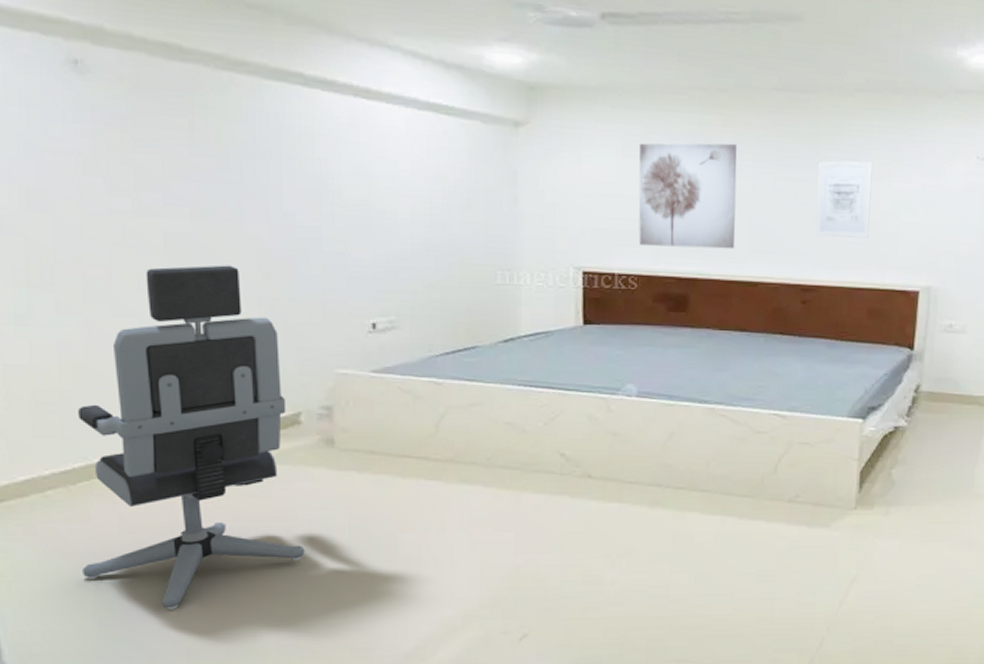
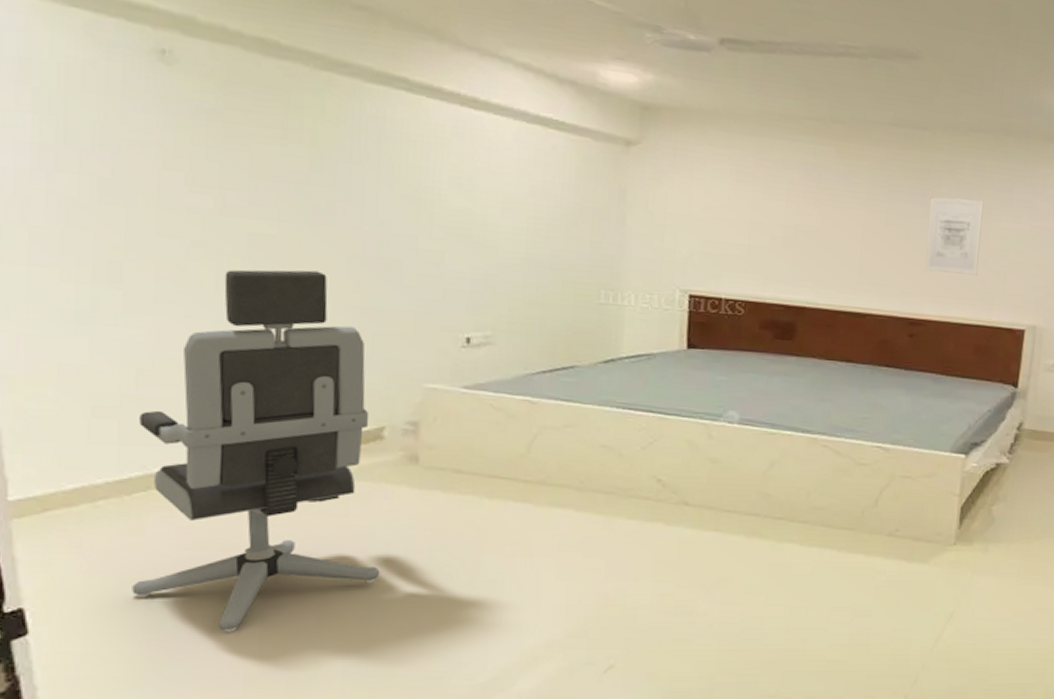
wall art: present [638,143,737,250] -> none [747,169,850,280]

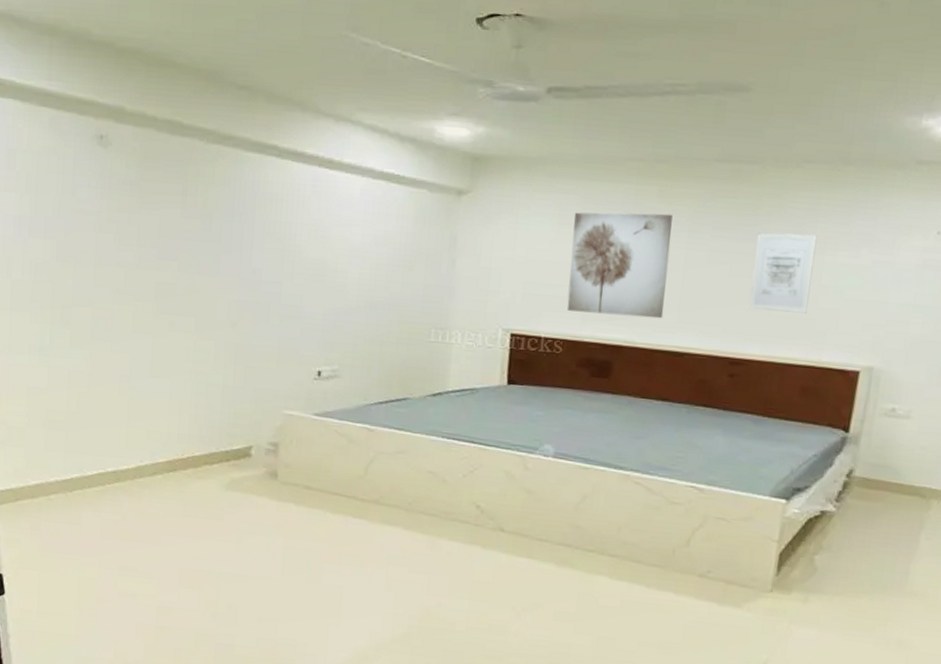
office chair: present [132,269,380,632] -> none [71,312,246,608]
wall art: none [747,169,850,280] -> present [566,212,673,319]

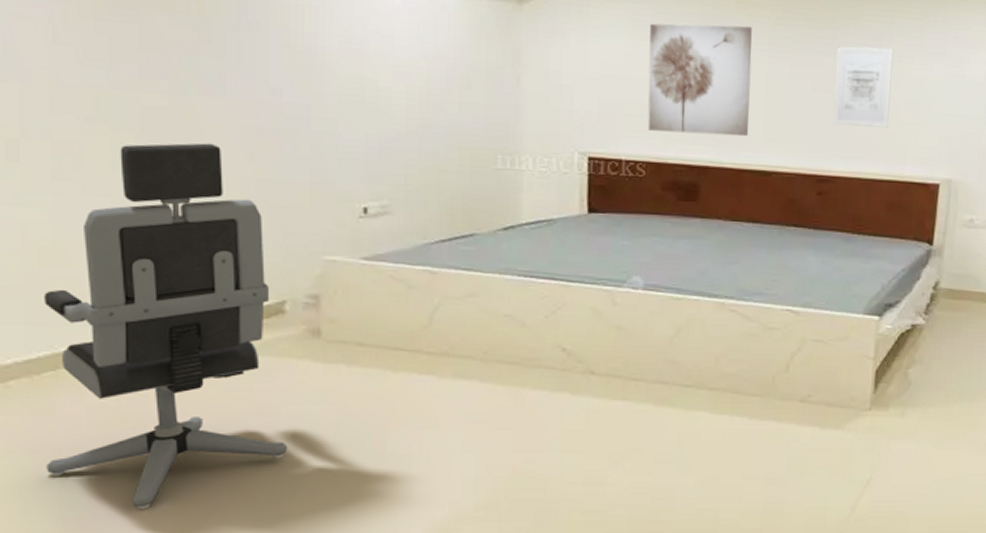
office chair: none [71,312,246,608] -> present [44,143,288,509]

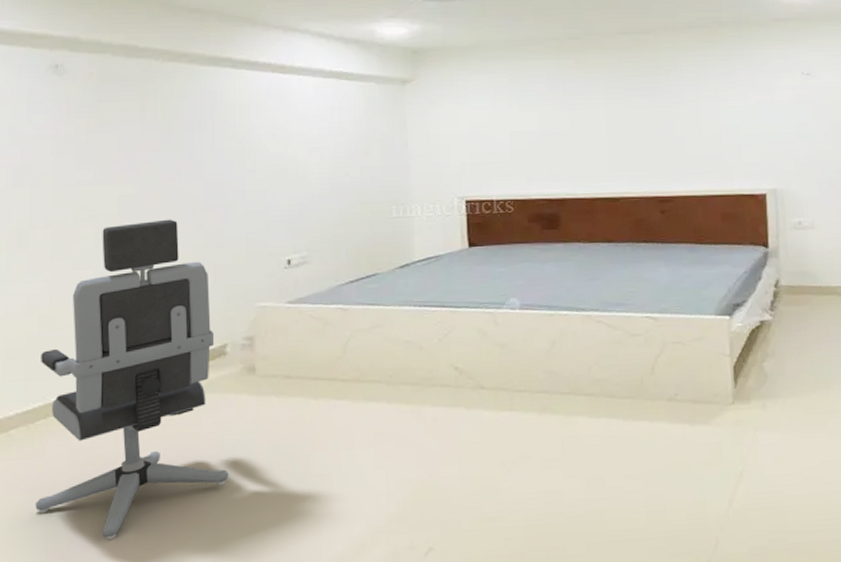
wall art: present [647,23,752,137] -> none [507,81,597,173]
wall art: present [833,46,894,128] -> none [662,85,714,154]

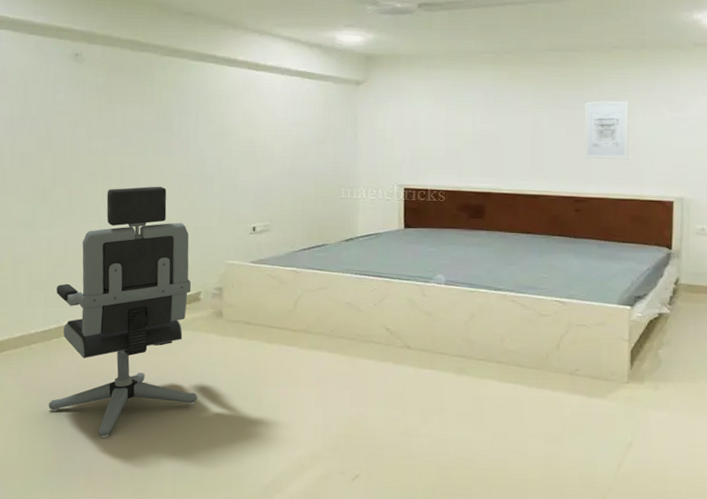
wall art: none [662,85,714,154] -> present [584,100,629,160]

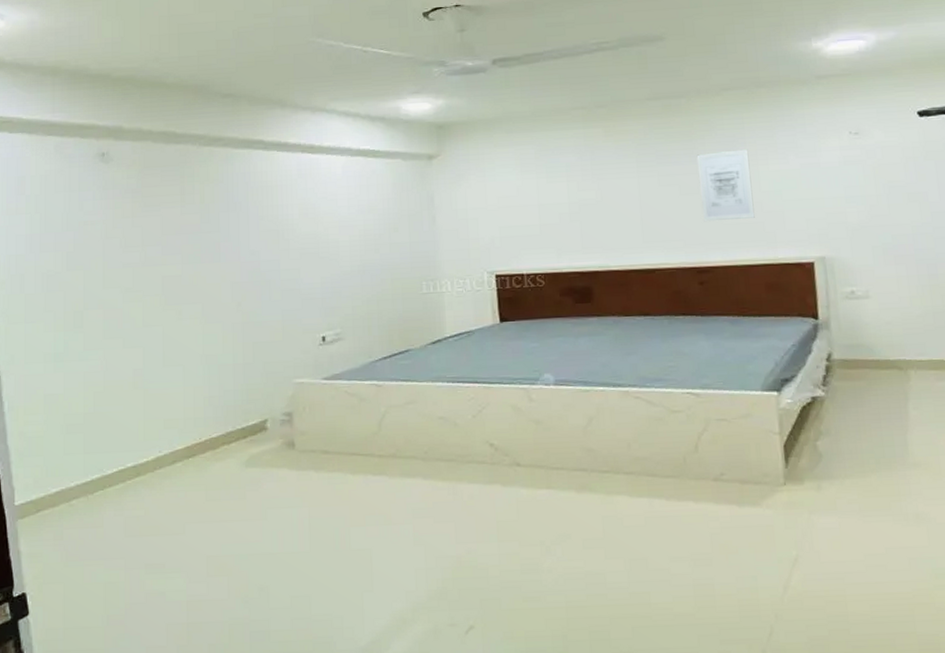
office chair: present [48,186,198,438] -> none [96,298,273,607]

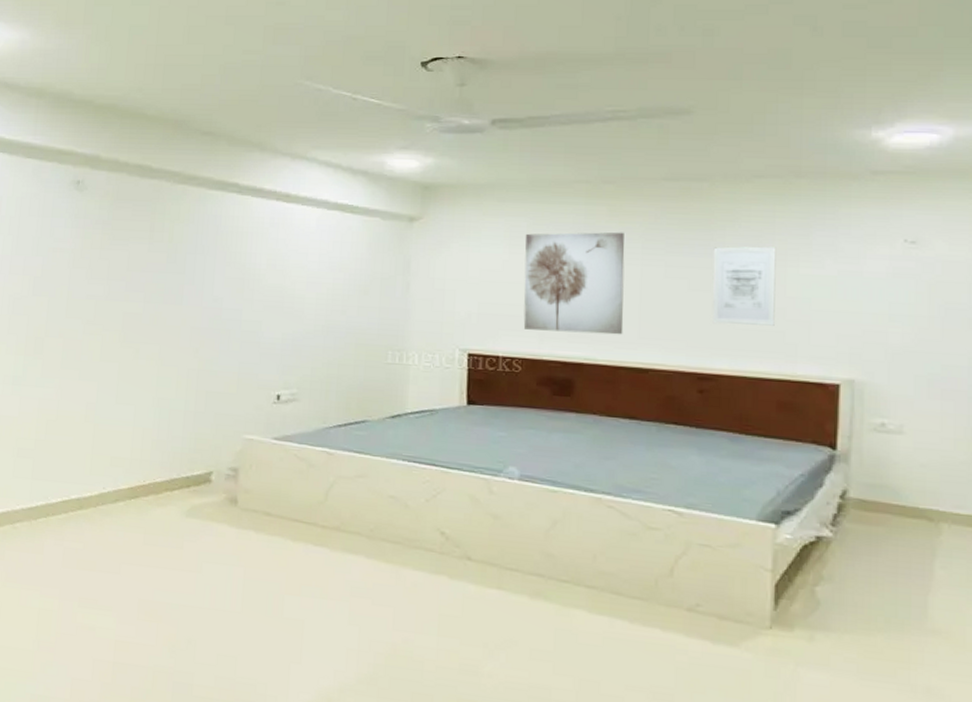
wall art: none [534,149,630,247] -> present [523,232,625,335]

